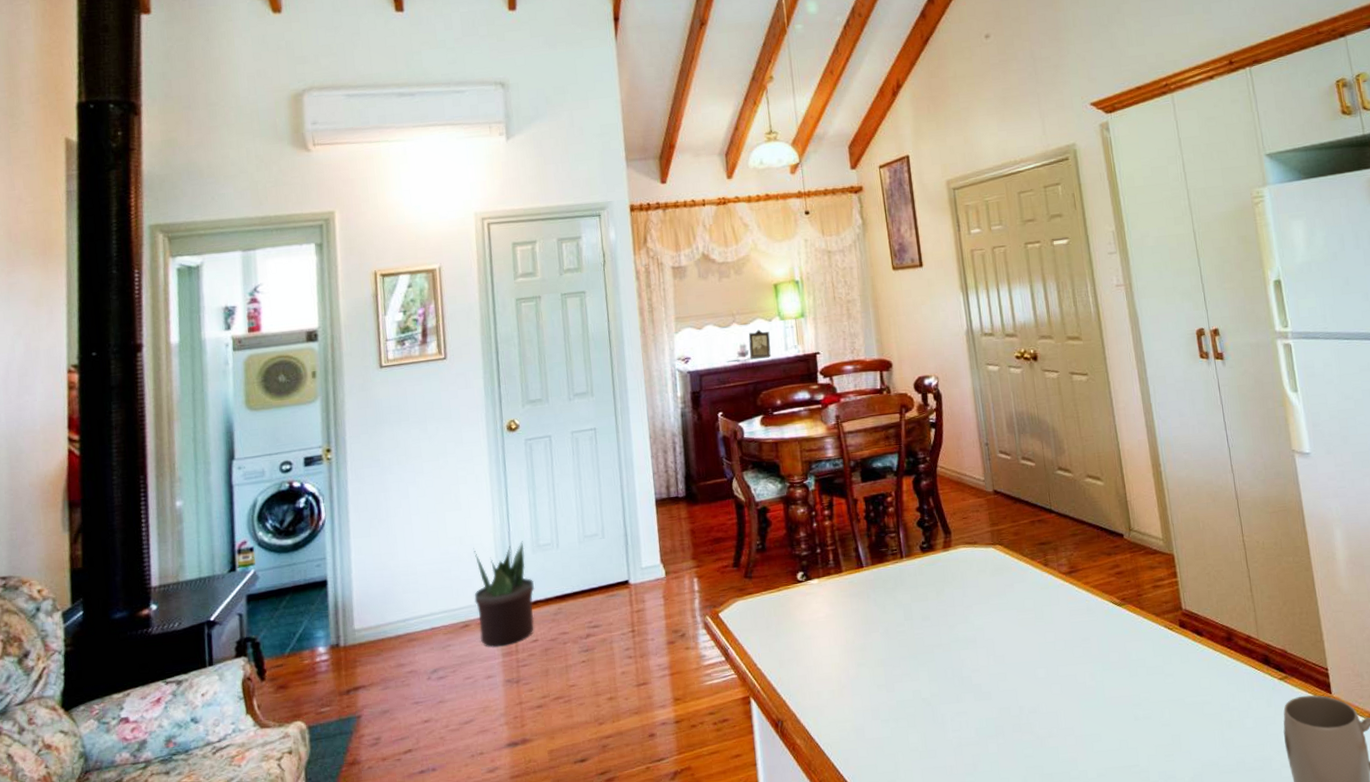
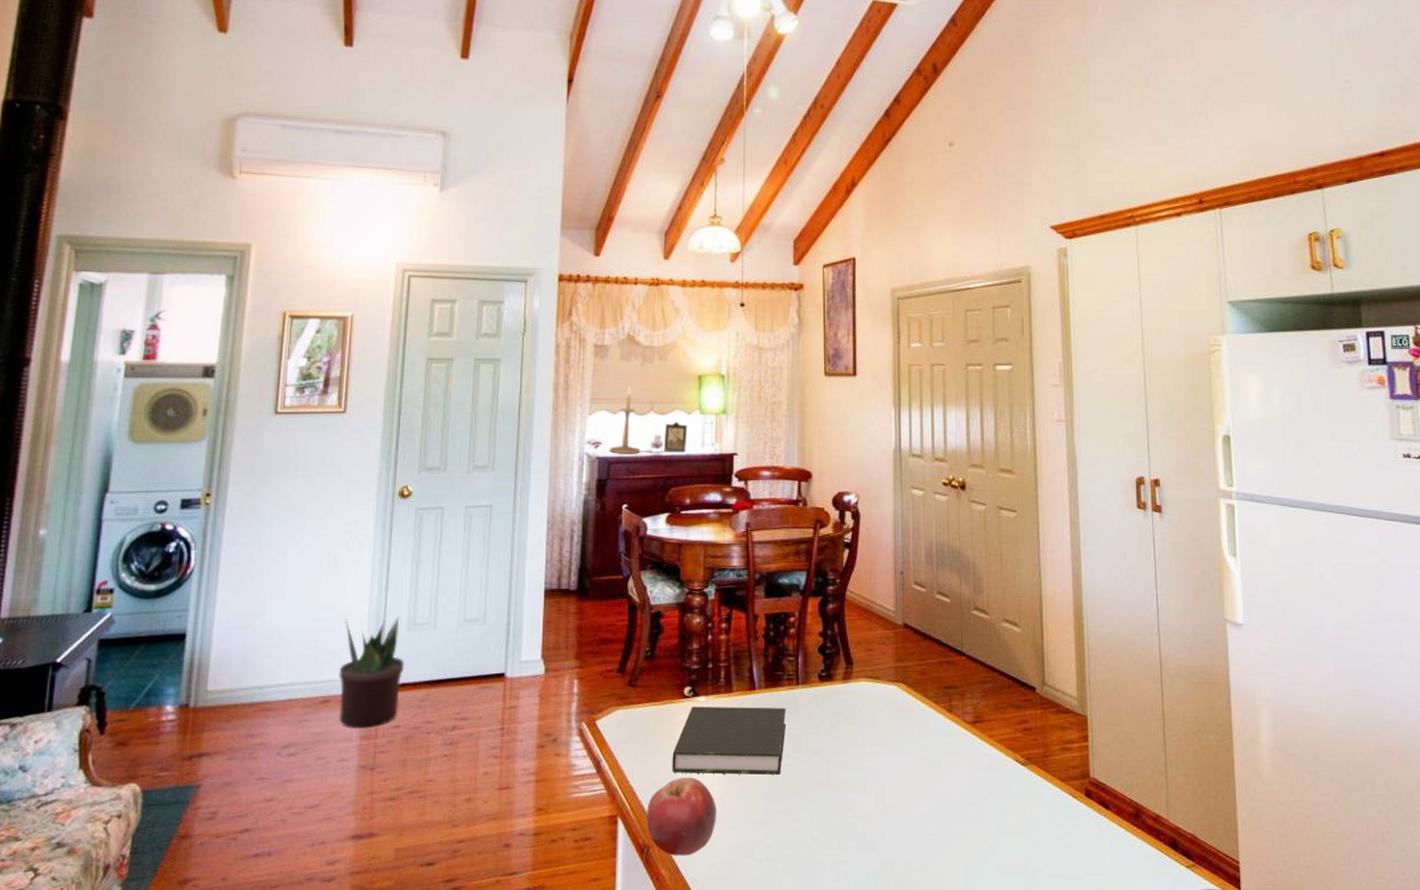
candlestick: none [698,302,728,366] -> present [609,387,641,454]
fruit: none [776,653,842,726] -> present [647,777,717,856]
book: none [793,581,896,652] -> present [672,706,786,775]

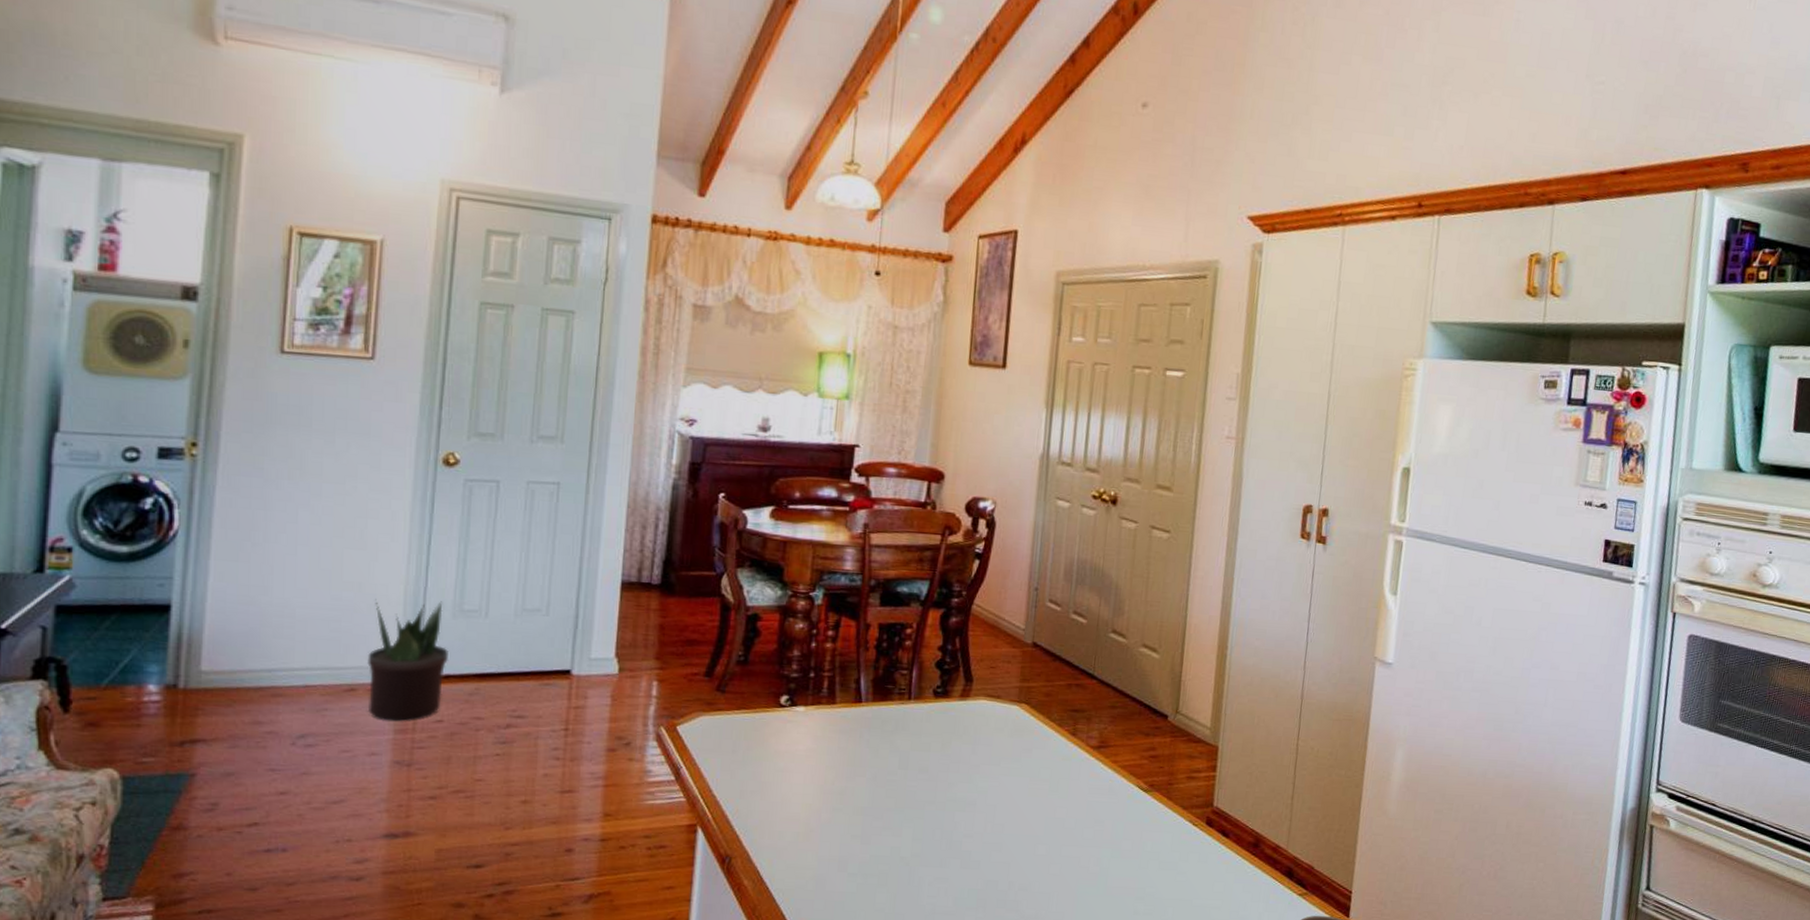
candlestick: present [609,387,641,454] -> none [706,358,744,437]
fruit: present [647,777,717,856] -> none [730,788,810,868]
photo frame: present [663,421,688,453] -> none [772,403,802,440]
book: present [672,706,786,775] -> none [761,716,894,791]

